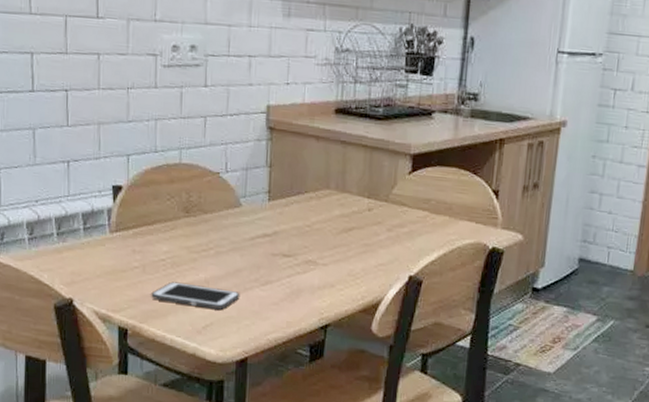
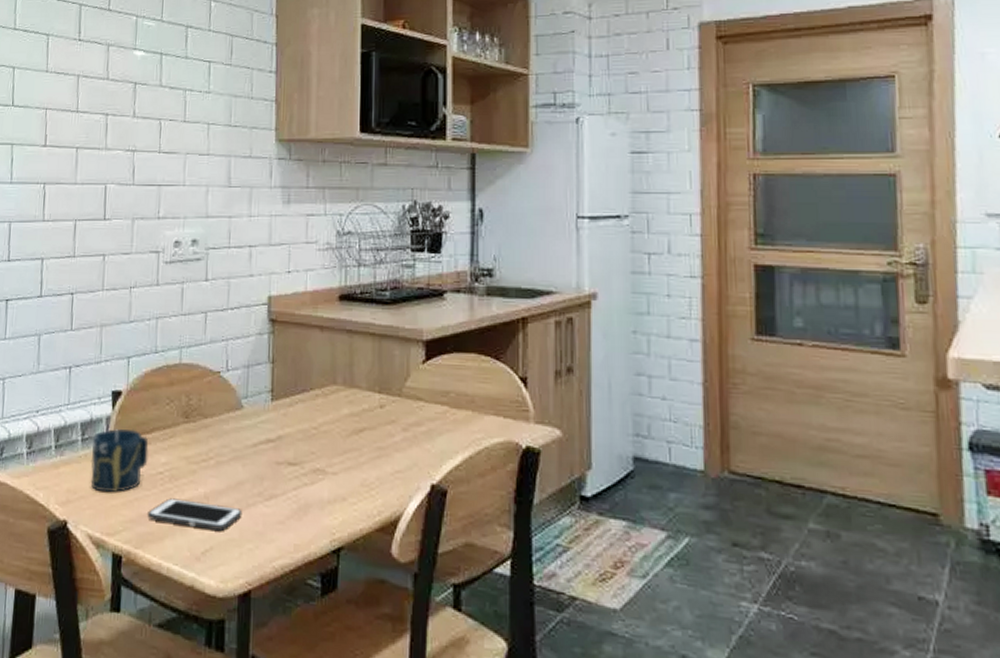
cup: none [94,220,151,276] -> present [90,429,149,493]

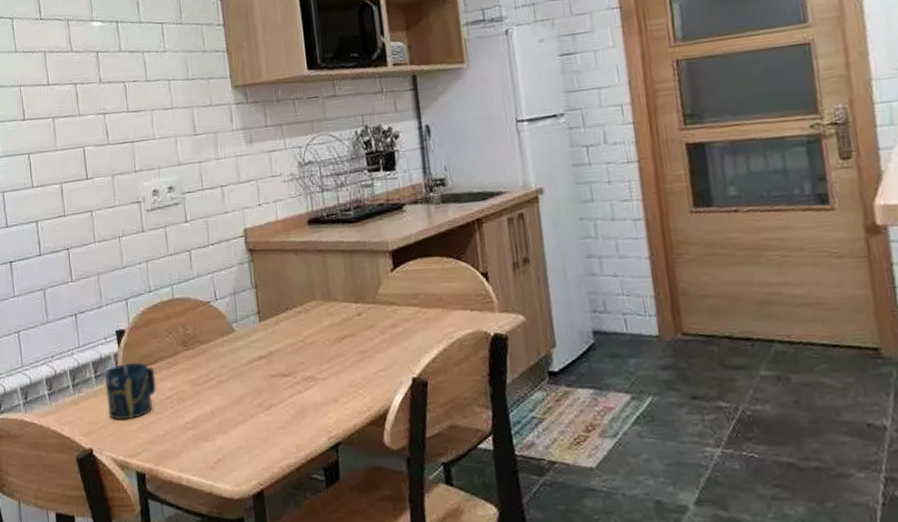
cell phone: present [147,498,243,531] -> none [162,418,247,441]

